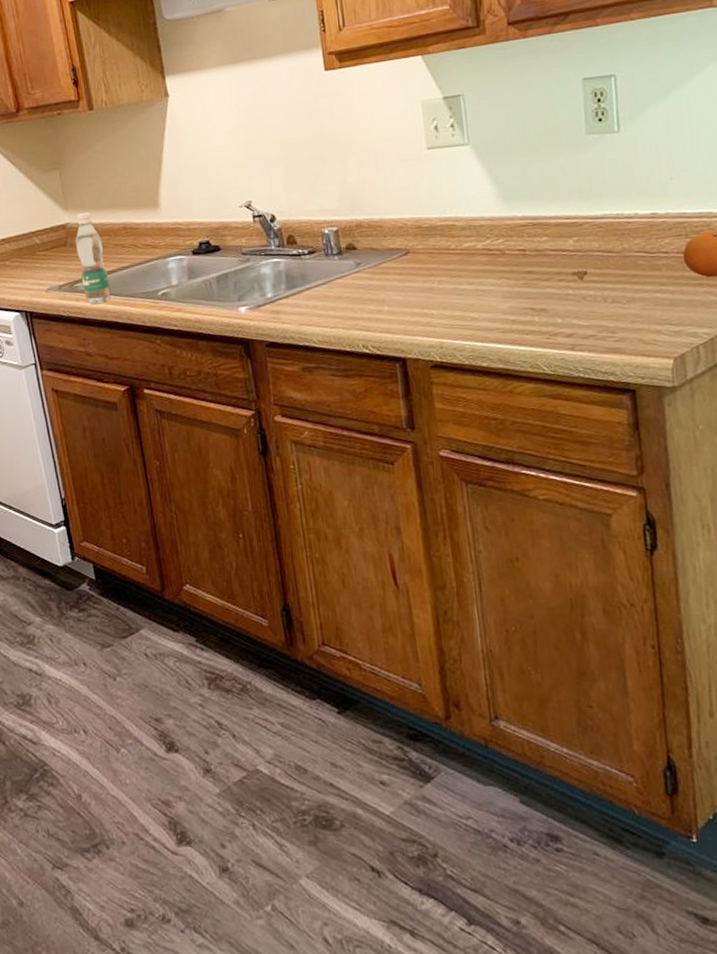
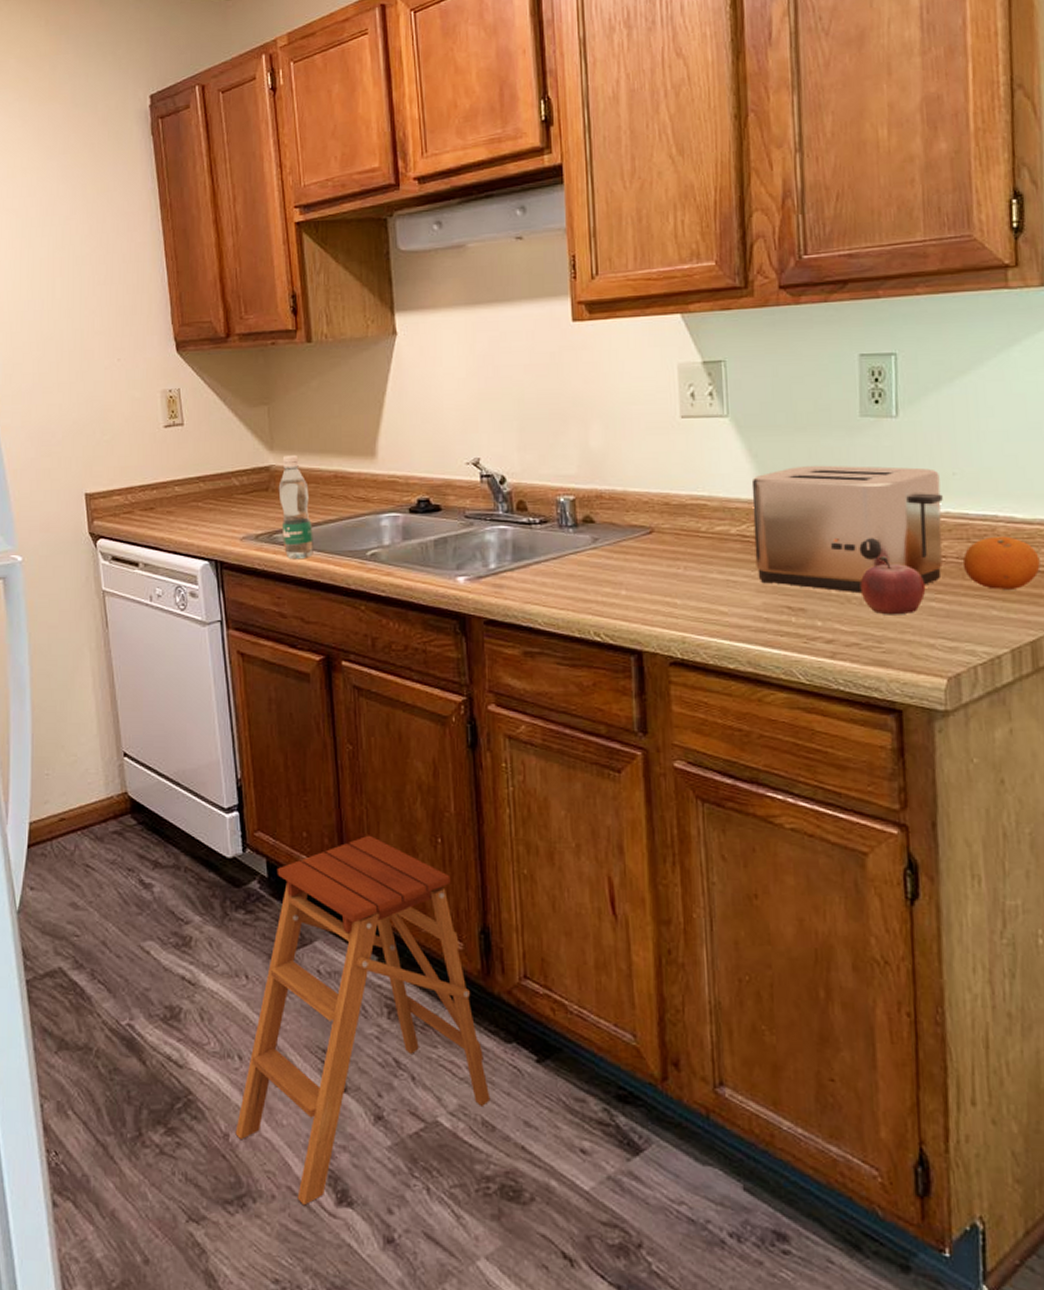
step ladder: none [86,536,301,848] -> present [235,835,491,1206]
toaster: none [493,175,665,292] -> present [751,465,943,594]
fruit: none [593,257,652,308] -> present [860,556,926,615]

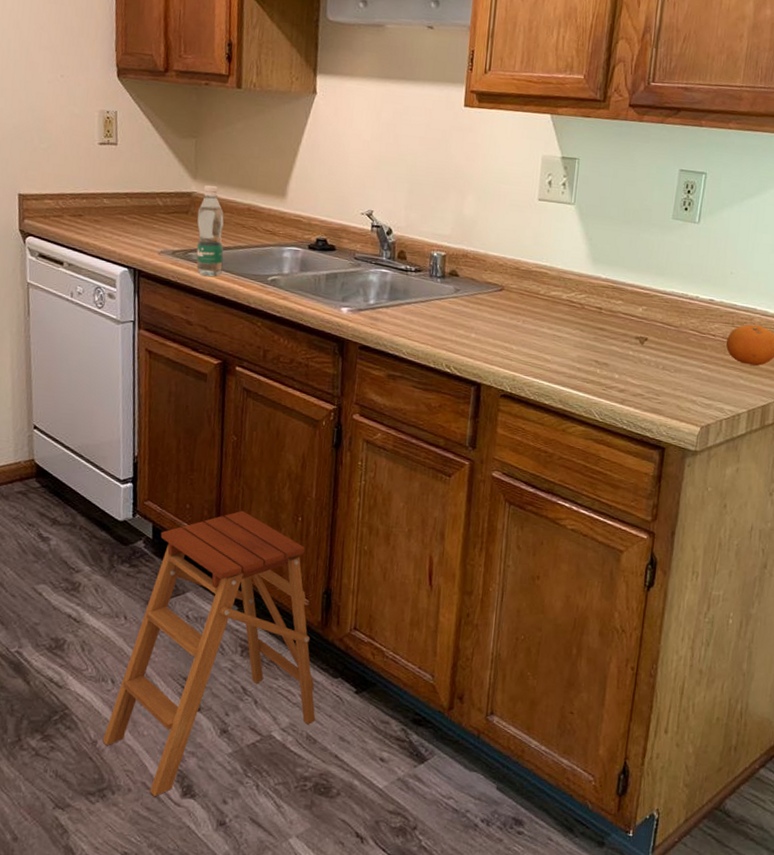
toaster: present [751,465,943,594] -> none [577,252,721,357]
fruit: present [860,556,926,615] -> none [650,330,697,376]

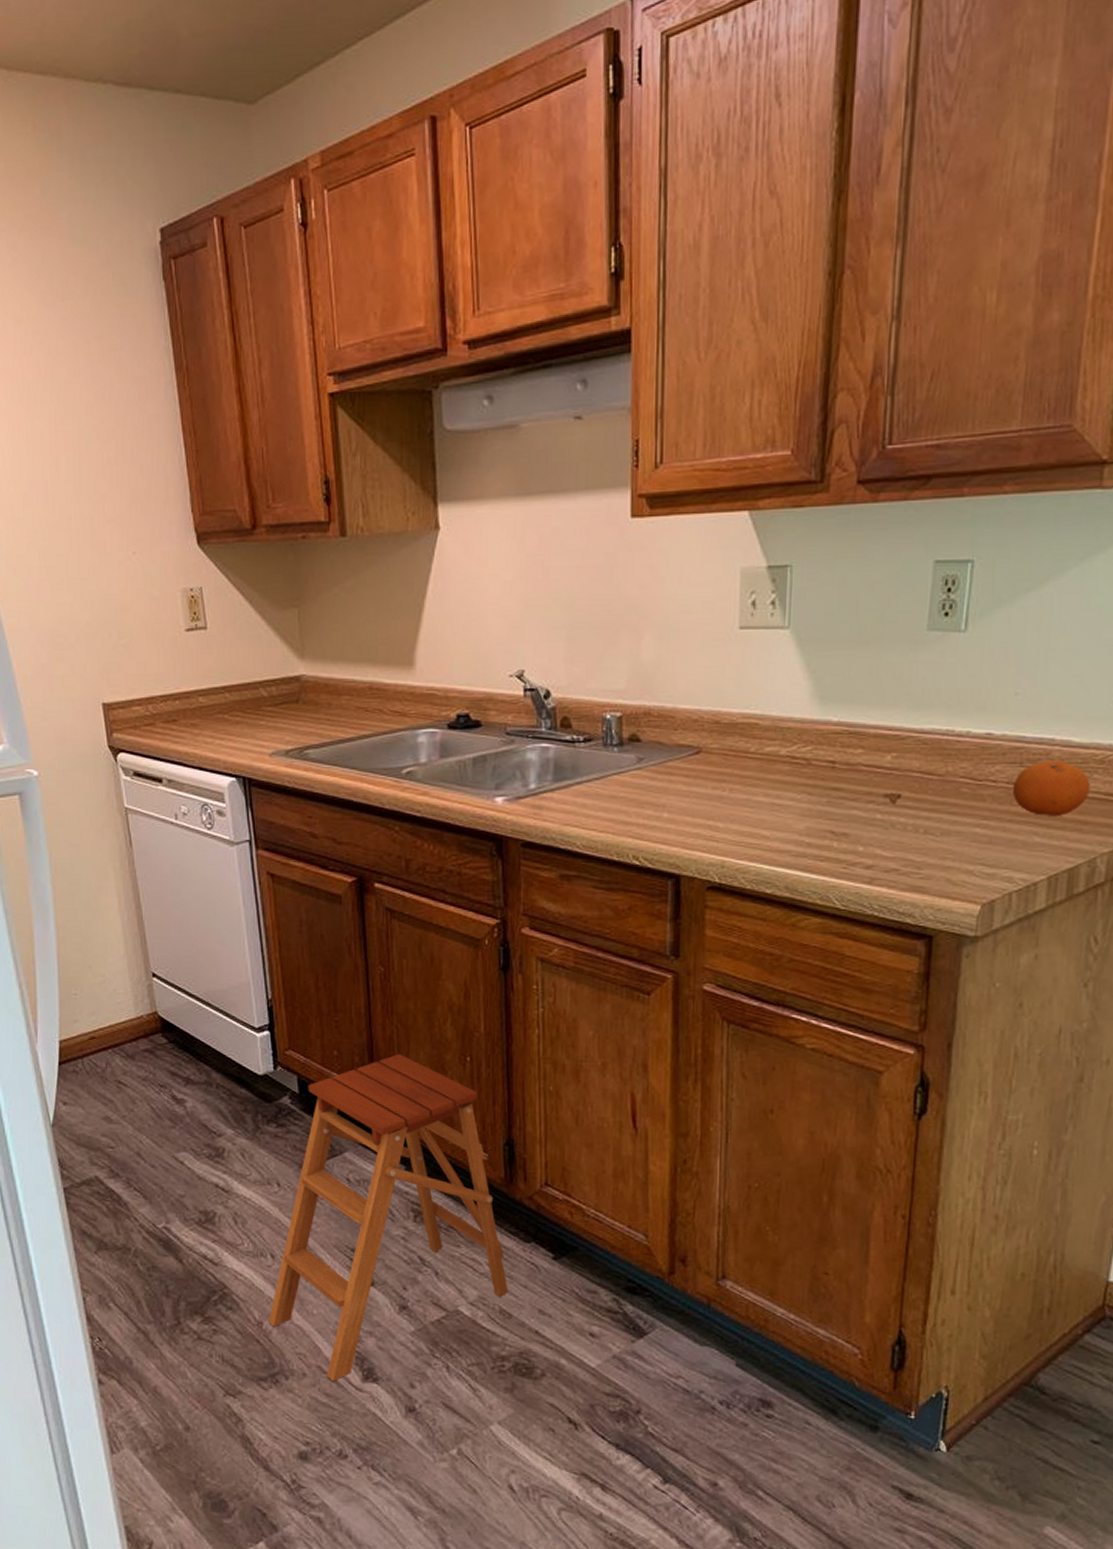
bottle: present [196,185,224,278] -> none [309,663,346,777]

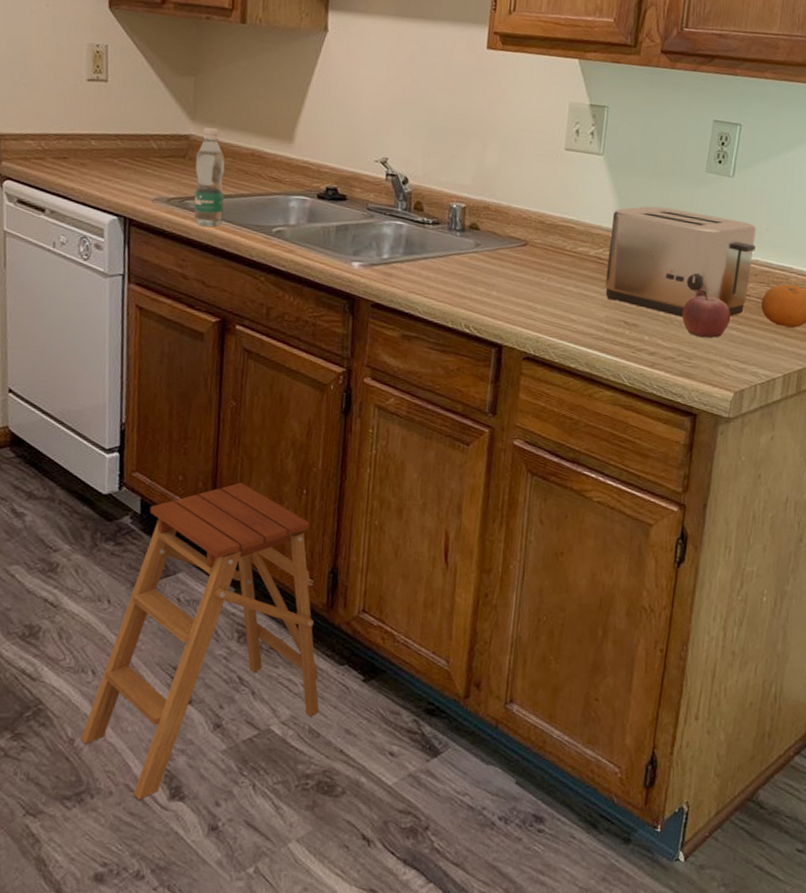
bottle: none [309,663,346,777] -> present [193,127,225,228]
toaster: none [803,683,1002,819] -> present [605,206,756,318]
fruit: none [906,780,972,841] -> present [682,289,731,338]

